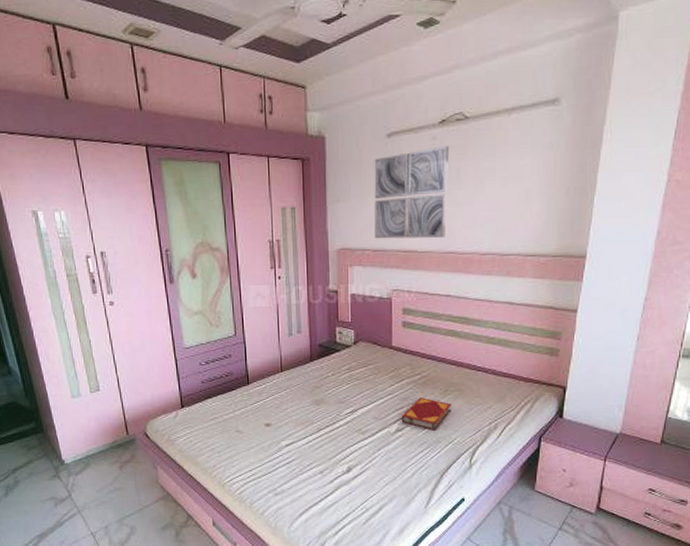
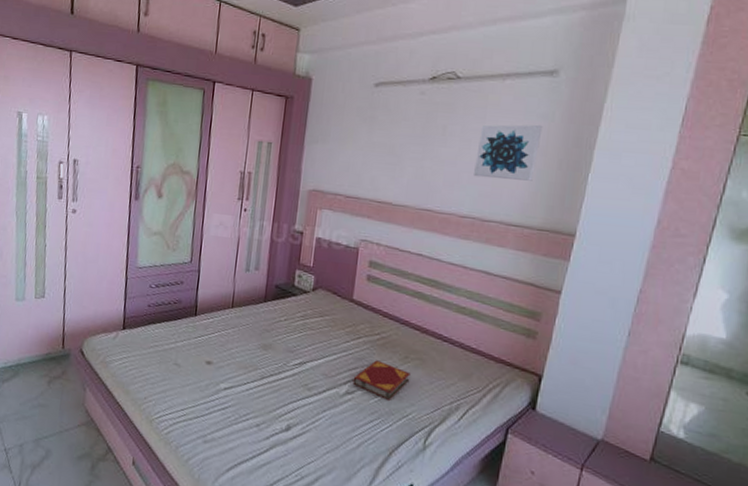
wall art: present [374,146,450,239] -> none [349,102,438,195]
wall art: none [490,155,550,214] -> present [474,124,543,181]

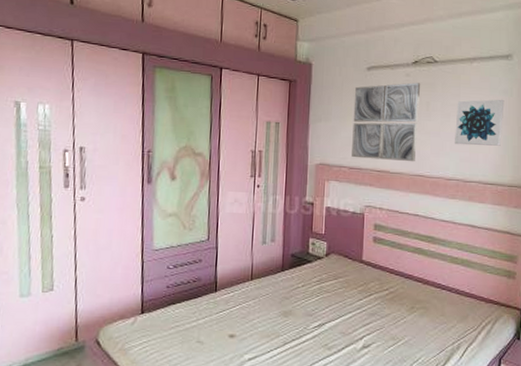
wall art: none [349,102,438,195] -> present [352,82,421,162]
hardback book: present [352,360,411,401] -> none [368,313,417,349]

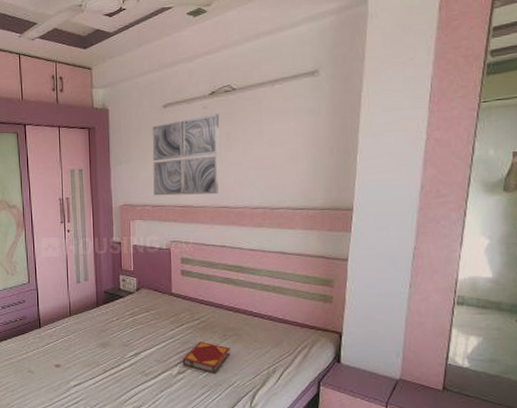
hardback book: none [368,313,417,349] -> present [182,341,231,374]
wall art: present [455,99,505,146] -> none [259,119,312,173]

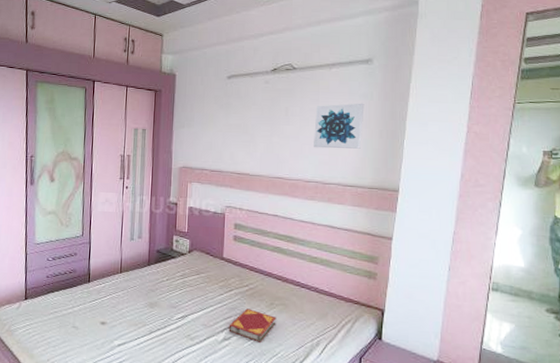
wall art: present [152,114,220,196] -> none [213,89,280,165]
wall art: none [259,119,312,173] -> present [314,103,365,149]

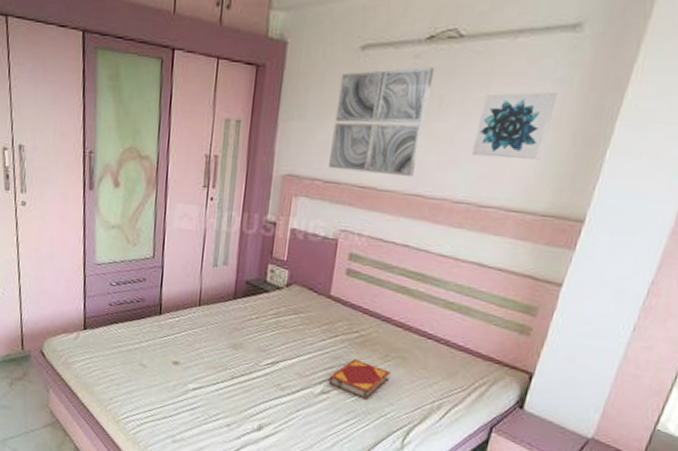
wall art: none [213,89,280,165] -> present [329,67,435,178]

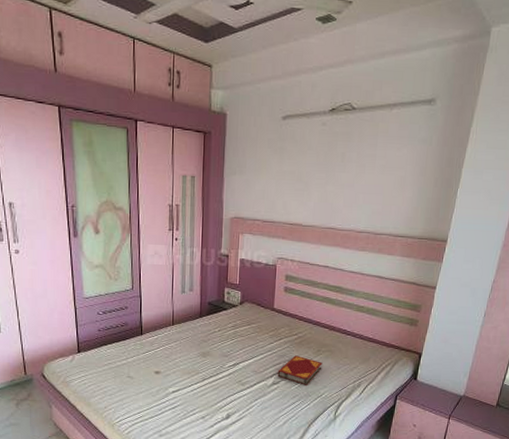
wall art: present [329,67,435,178] -> none [265,132,337,215]
wall art: present [472,91,558,160] -> none [368,148,423,198]

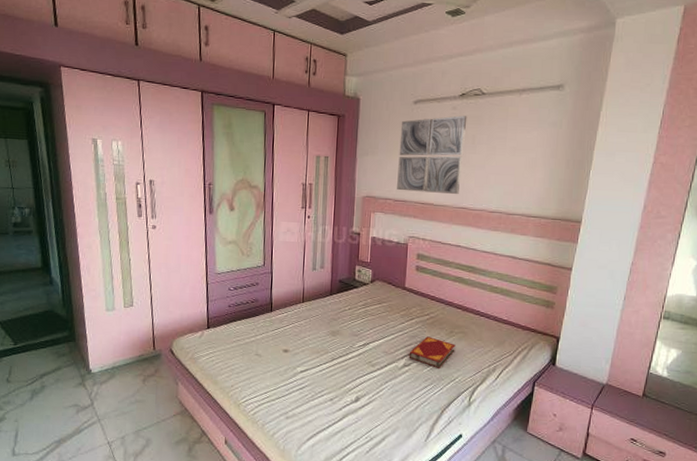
wall art: none [265,132,337,215] -> present [397,115,467,195]

